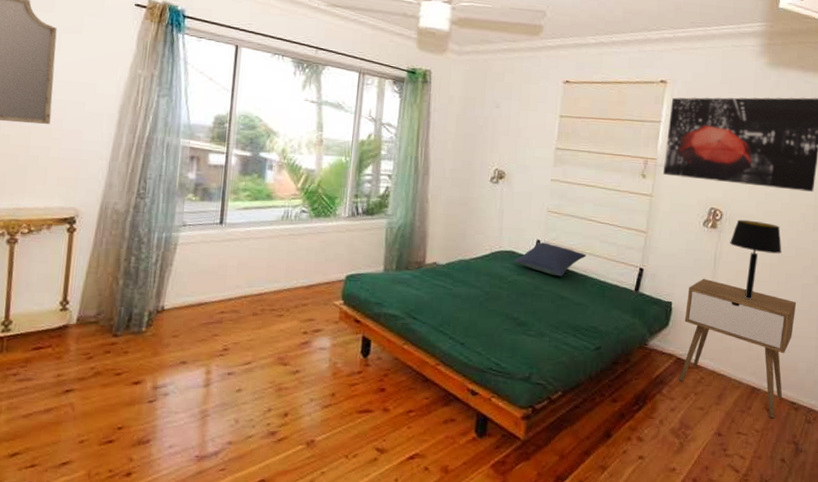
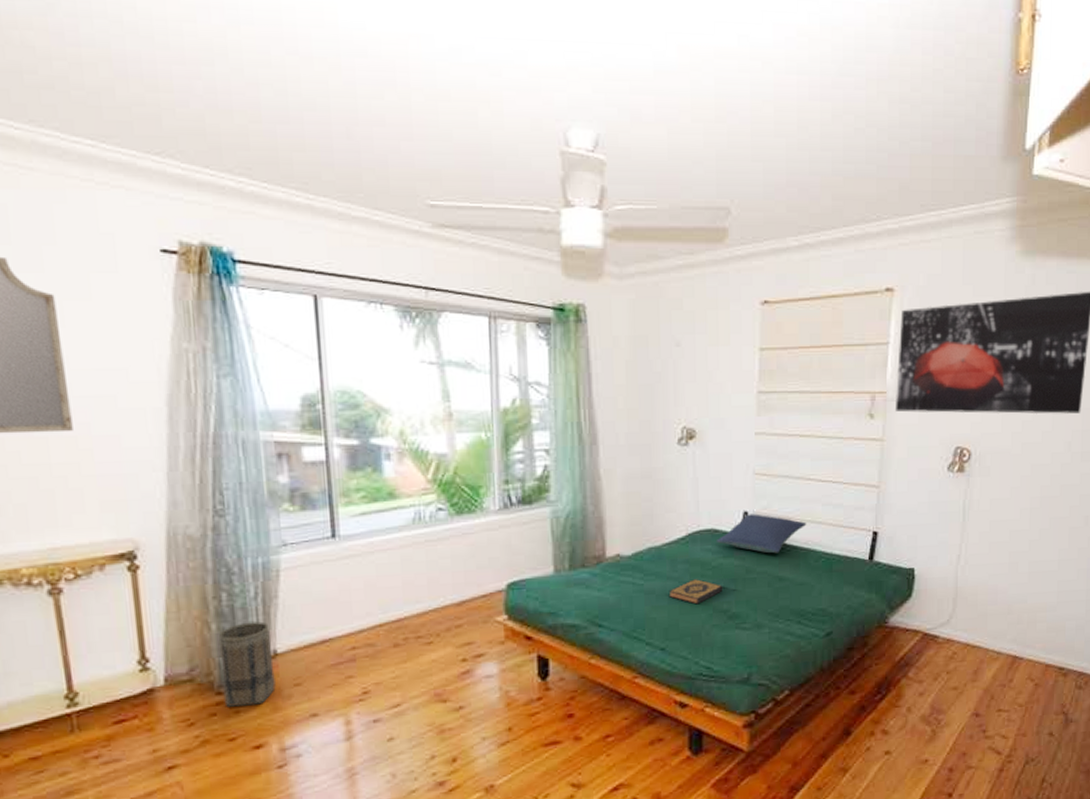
basket: none [117,282,162,349] -> present [218,621,276,707]
hardback book: none [471,289,516,311] -> present [668,579,723,605]
nightstand: present [679,278,797,419] -> none [928,534,1063,689]
table lamp: present [730,219,782,300] -> none [981,457,1044,555]

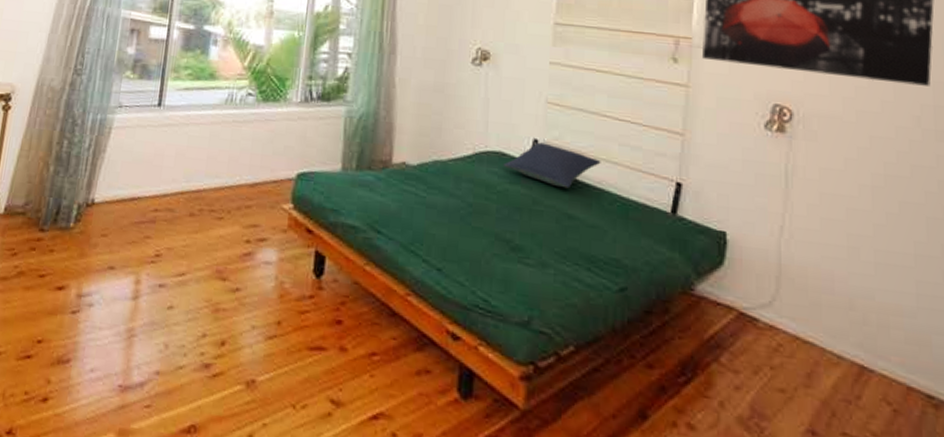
basket: present [218,621,276,707] -> none [43,169,94,248]
hardback book: present [668,579,723,605] -> none [450,200,508,228]

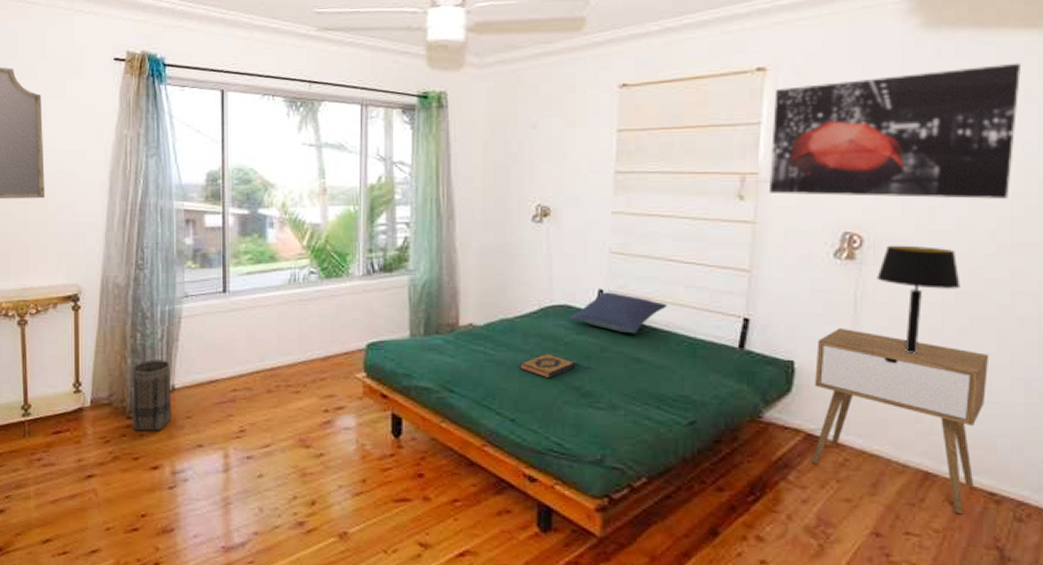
basket: none [43,169,94,248] -> present [132,359,172,431]
hardback book: none [450,200,508,228] -> present [520,353,576,379]
nightstand: none [745,201,920,418] -> present [812,327,990,515]
table lamp: none [807,121,889,236] -> present [877,245,961,354]

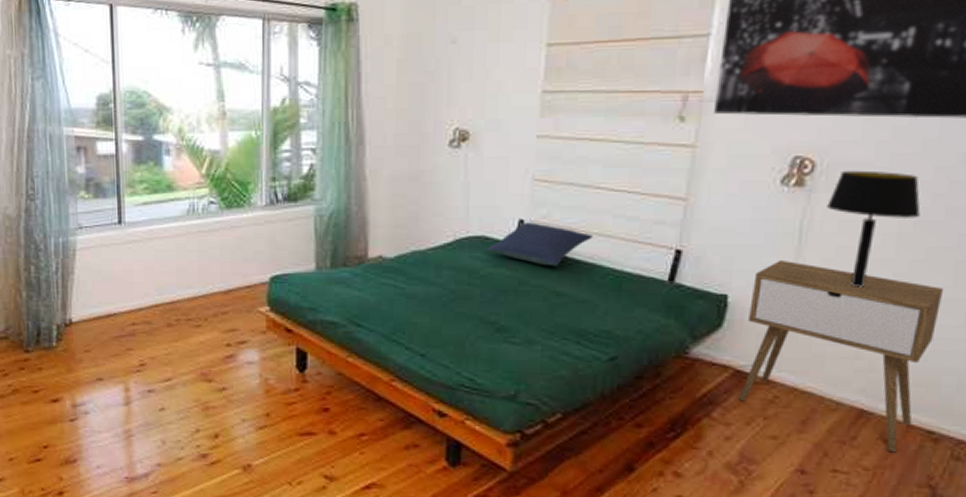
basket: present [132,359,172,431] -> none [27,293,70,365]
hardback book: present [520,353,576,379] -> none [431,287,492,313]

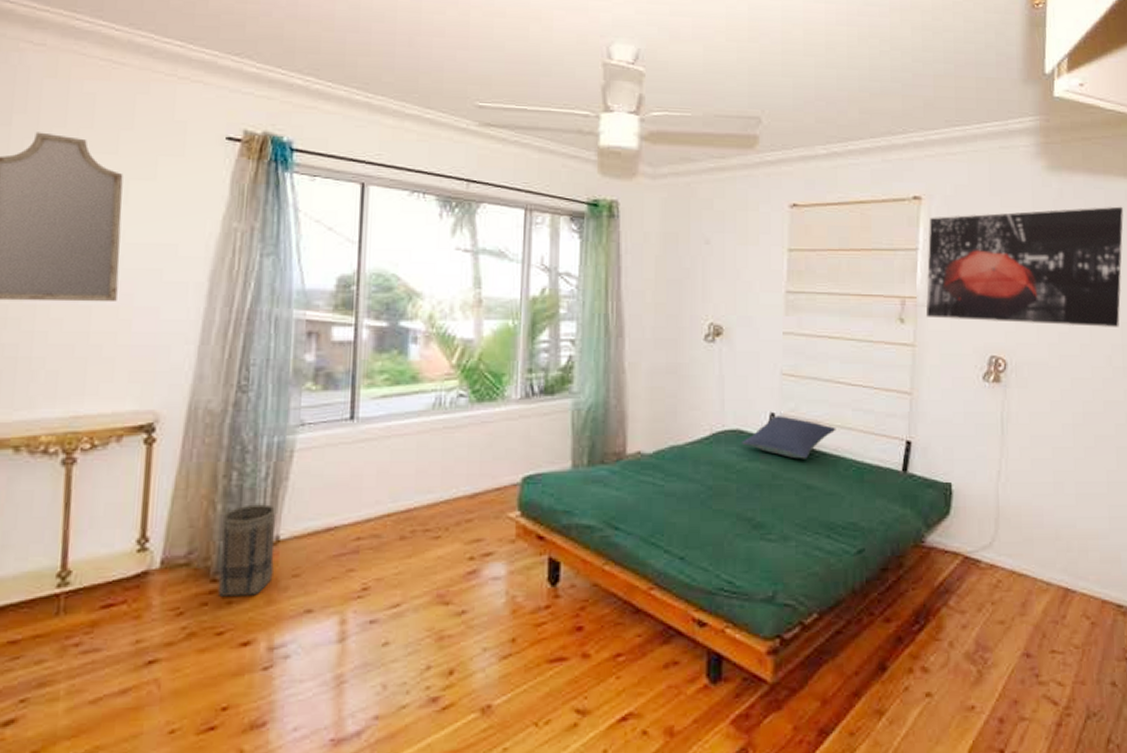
basket: none [27,293,70,365] -> present [217,504,275,597]
nightstand: present [739,259,944,453] -> none [969,448,1112,629]
table lamp: present [827,170,921,288] -> none [1019,368,1086,473]

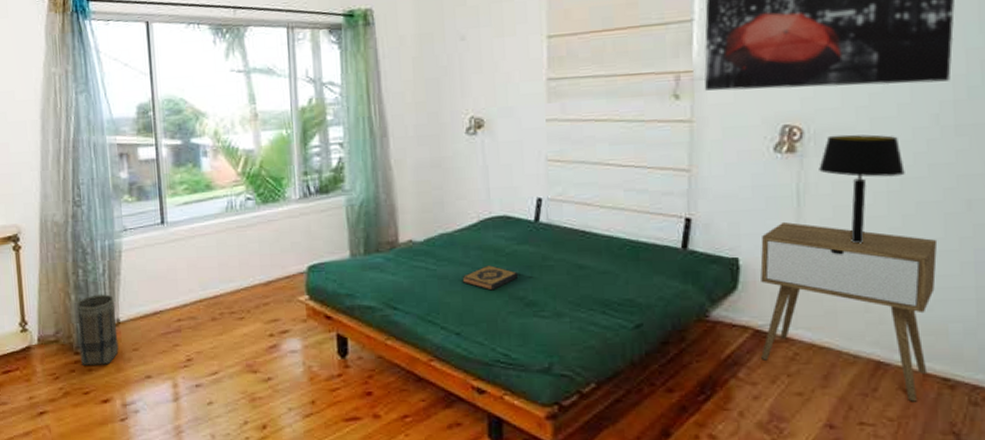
hardback book: none [690,483,748,511] -> present [462,265,519,291]
pillow: present [741,416,836,459] -> none [508,200,608,241]
nightstand: none [969,448,1112,629] -> present [760,221,938,402]
table lamp: none [1019,368,1086,473] -> present [819,134,905,244]

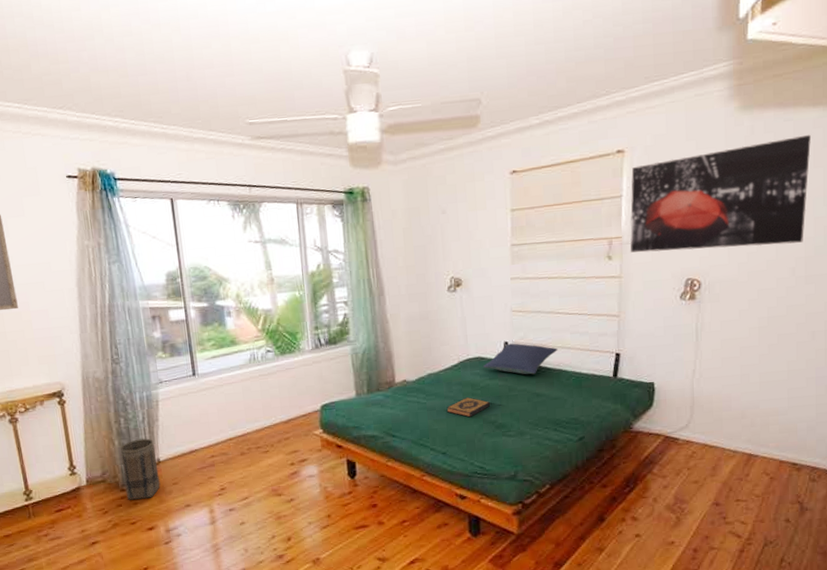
pillow: none [508,200,608,241] -> present [482,343,558,375]
nightstand: present [760,221,938,402] -> none [669,353,792,482]
table lamp: present [819,134,905,244] -> none [711,284,771,368]

